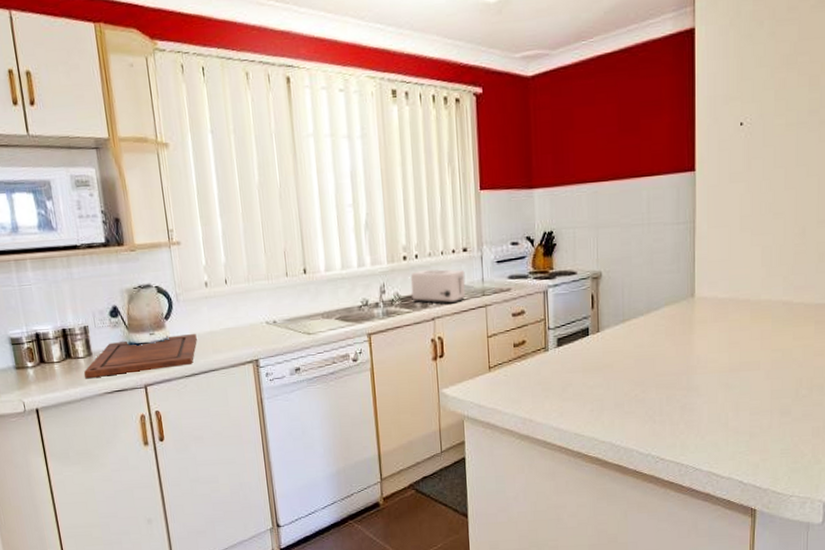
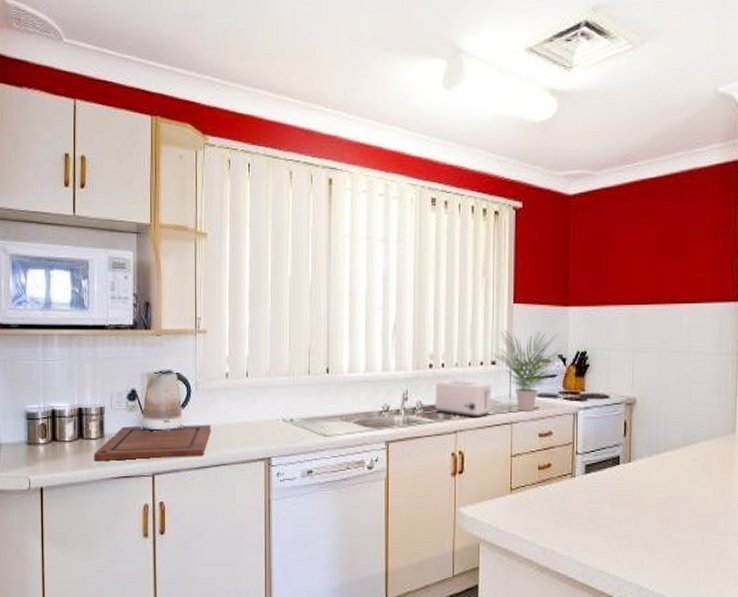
potted plant: none [463,216,531,294] -> present [492,329,563,411]

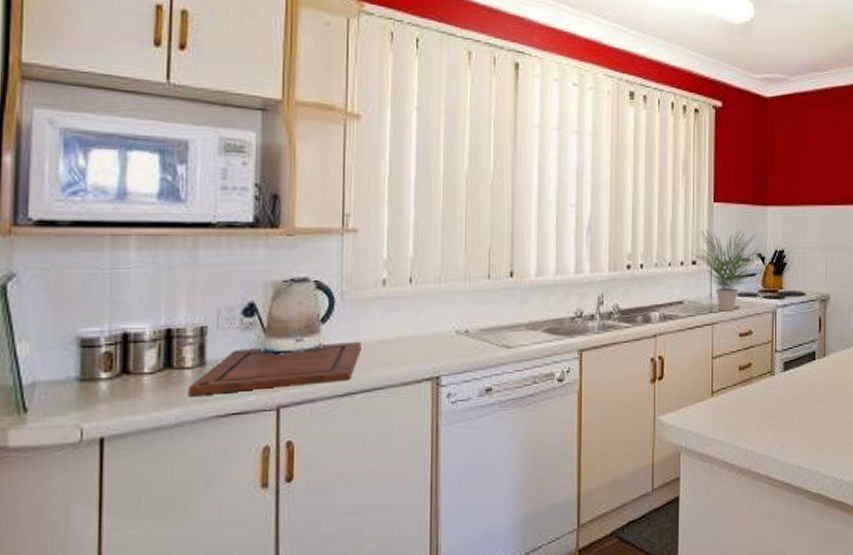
toaster: present [435,379,492,418] -> none [633,281,693,320]

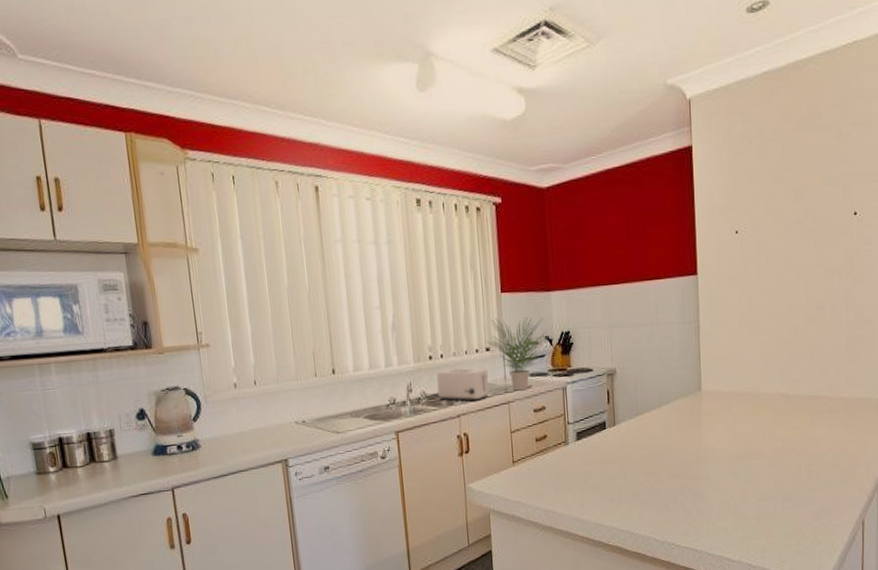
cutting board: present [189,342,361,397] -> none [109,435,226,483]
toaster: none [633,281,693,320] -> present [436,368,490,401]

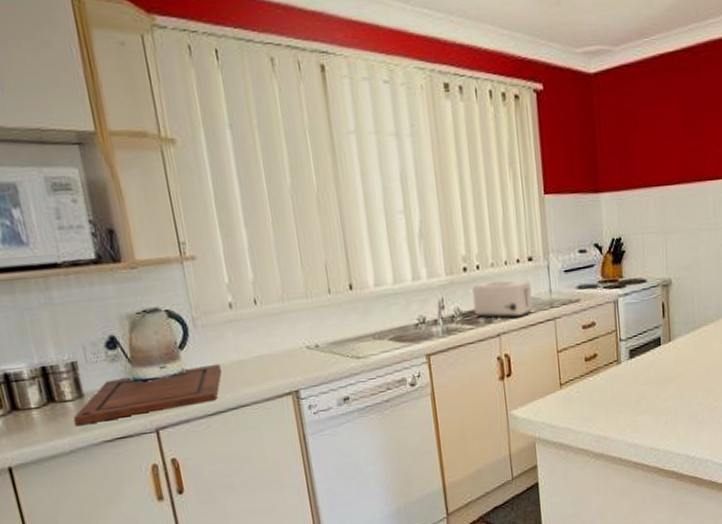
cutting board: none [109,435,226,483] -> present [74,365,222,427]
potted plant: present [486,317,549,391] -> none [528,222,599,306]

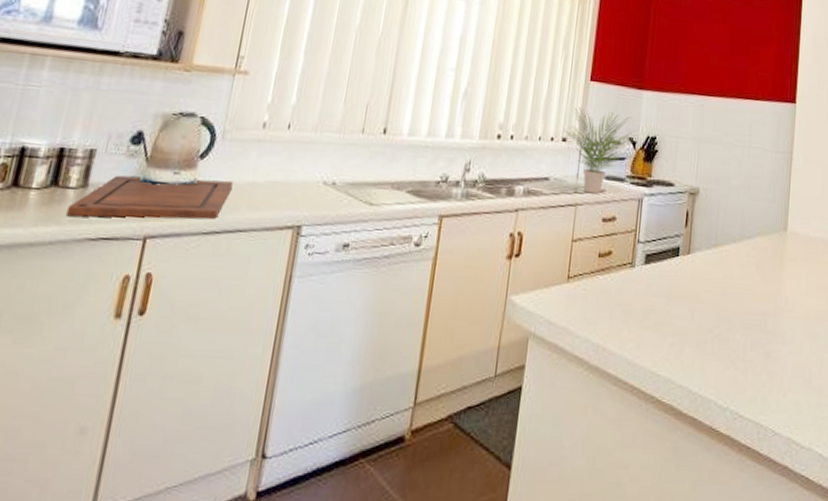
toaster: present [472,280,533,318] -> none [497,153,560,197]
potted plant: none [528,222,599,306] -> present [564,106,634,194]

